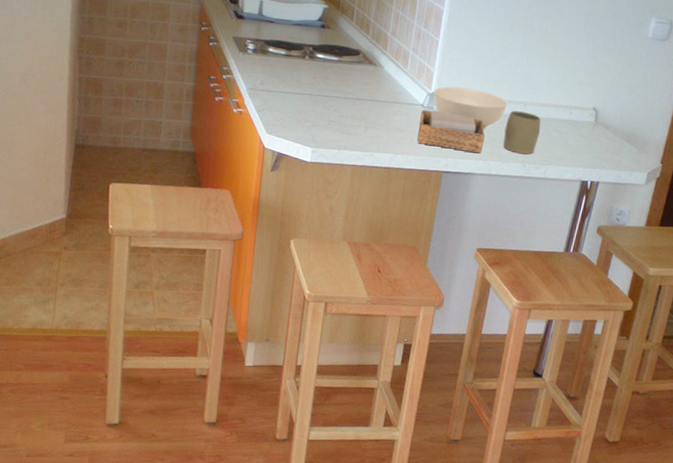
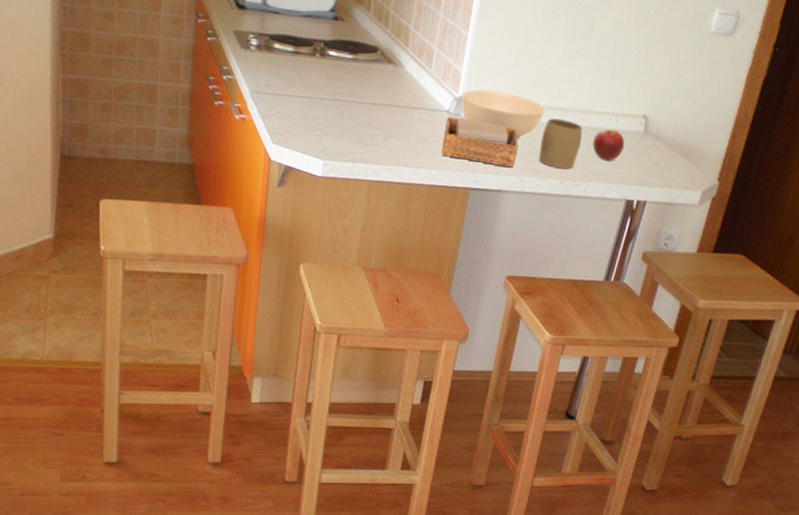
fruit: none [550,119,579,147] -> present [592,129,625,161]

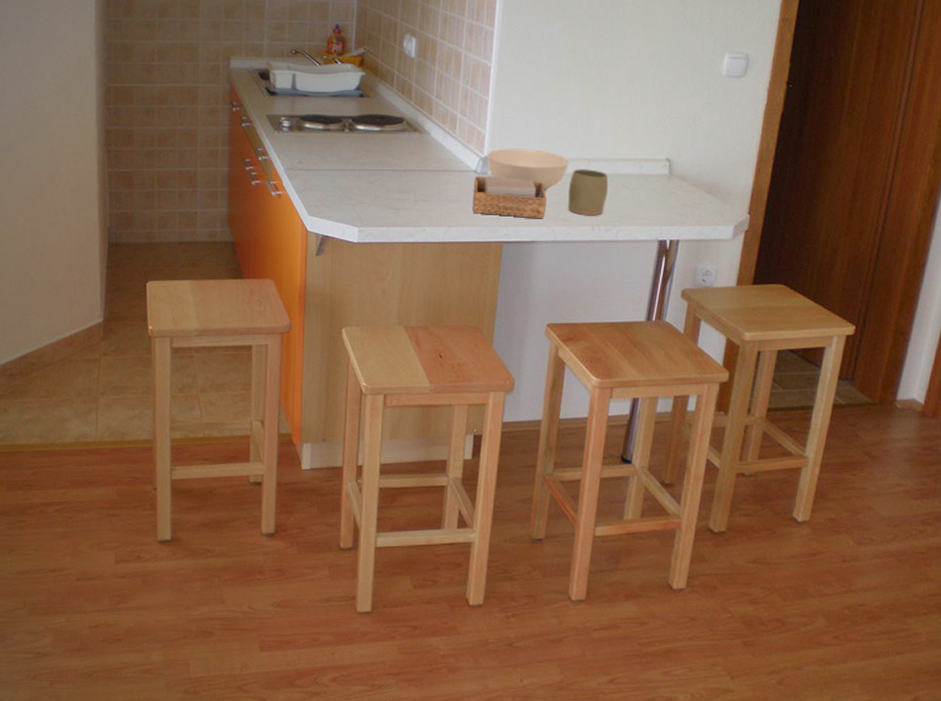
fruit: present [592,129,625,161] -> none [620,174,652,204]

